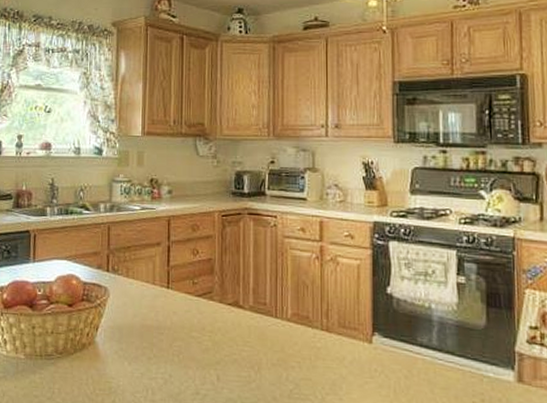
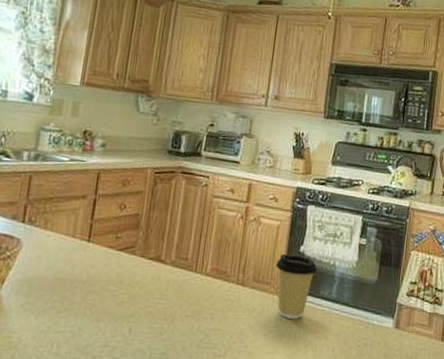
coffee cup: none [362,296,410,369] -> present [276,253,317,319]

